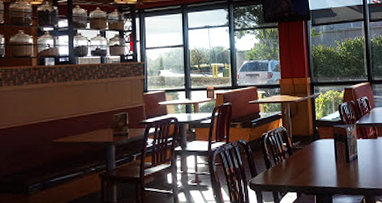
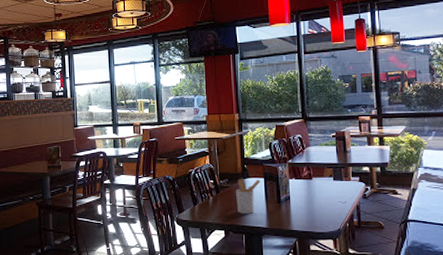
utensil holder: none [308,139,331,175] -> present [236,178,261,214]

